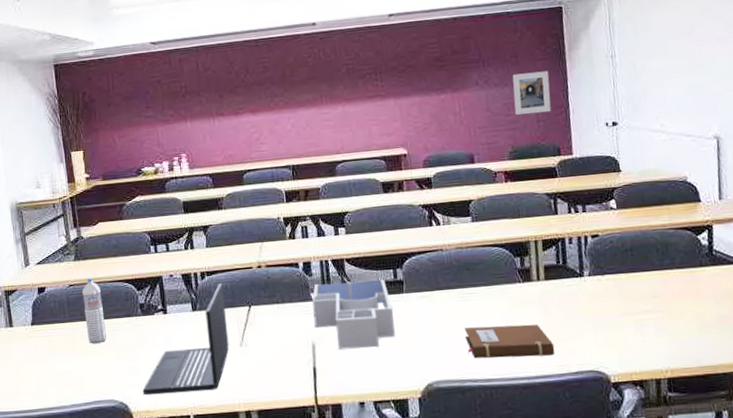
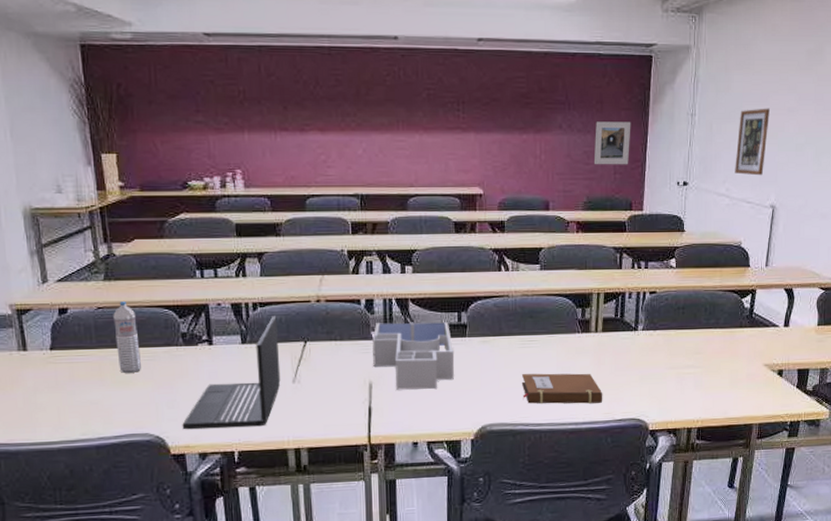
wall art: none [664,40,700,109] -> present [735,108,770,176]

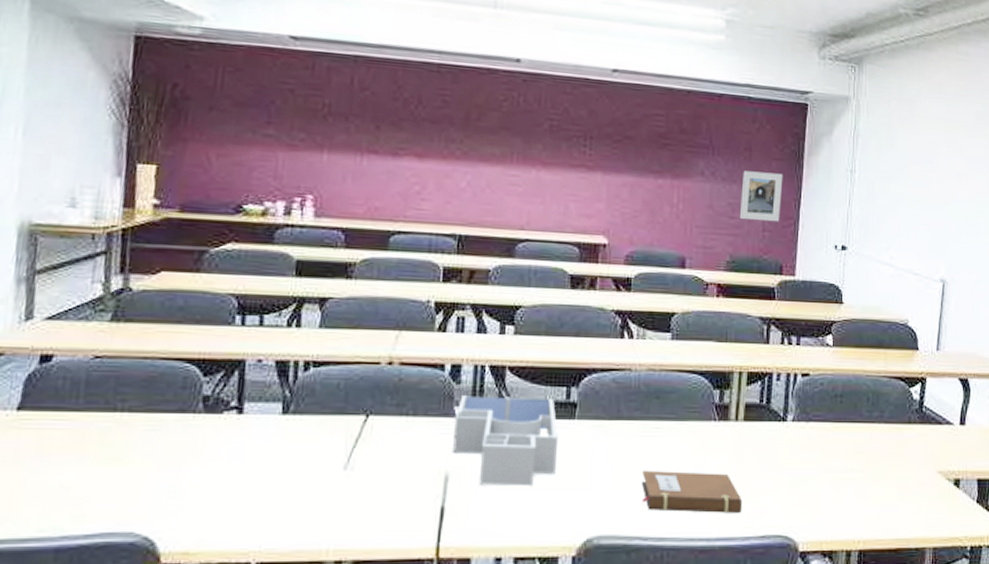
water bottle: present [113,302,141,373] -> none [109,350,146,446]
laptop: present [182,316,281,430] -> none [183,379,334,530]
wall art: present [735,108,770,176] -> none [900,170,937,245]

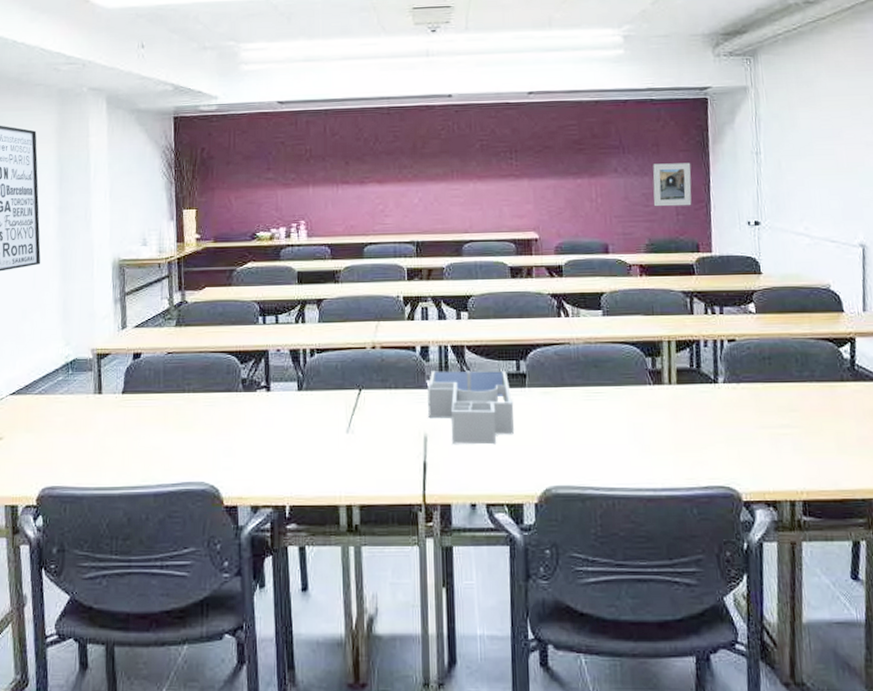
notebook: present [641,471,743,513] -> none [588,430,684,466]

